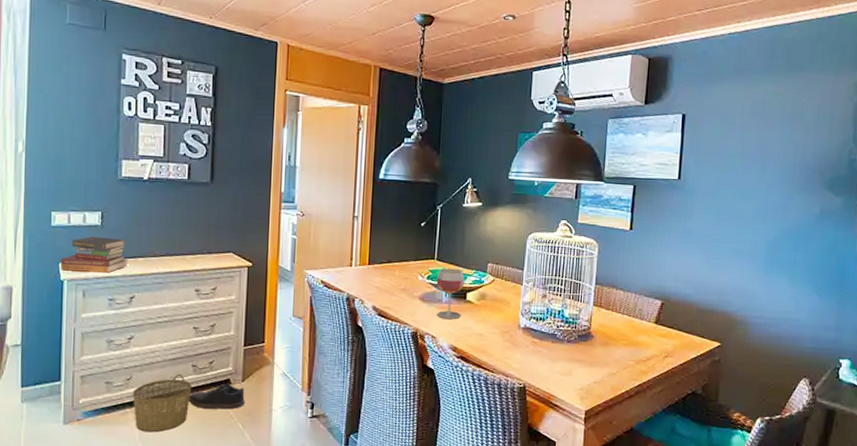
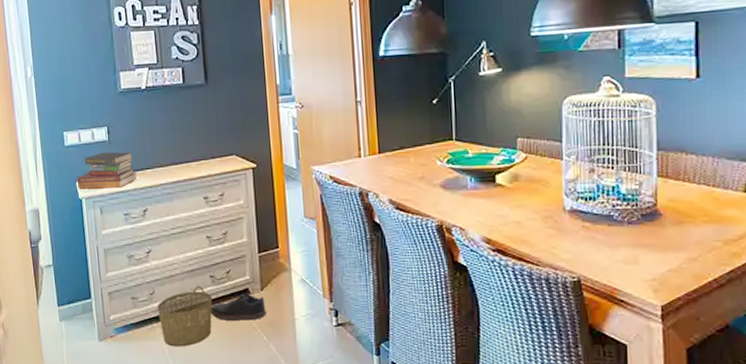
wineglass: present [436,268,464,320] -> none [458,148,491,208]

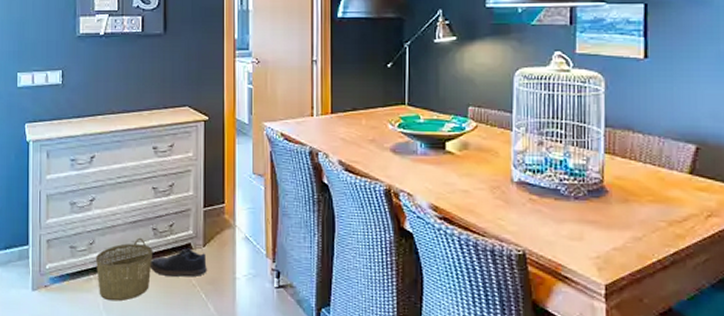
books: present [77,152,137,189] -> none [27,95,87,132]

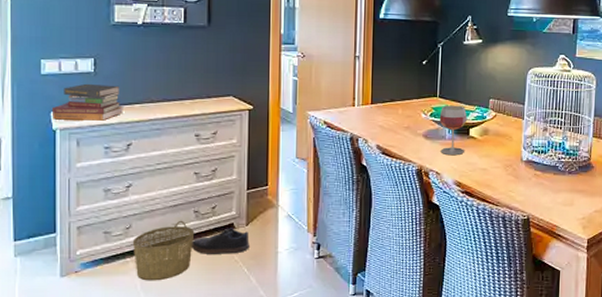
books: none [27,95,87,132] -> present [53,83,123,121]
wineglass: none [409,114,441,174] -> present [439,105,467,156]

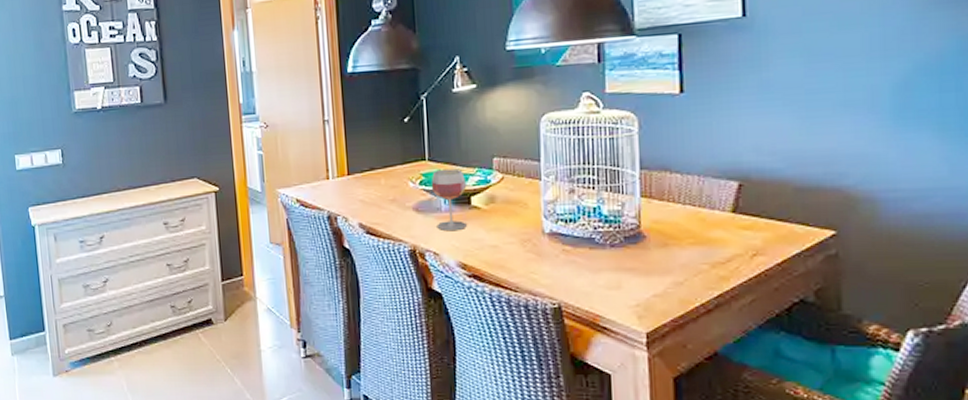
books: present [53,83,123,121] -> none [30,175,93,216]
basket: present [132,220,195,281] -> none [114,316,174,382]
shoe: present [191,228,249,254] -> none [171,324,231,353]

